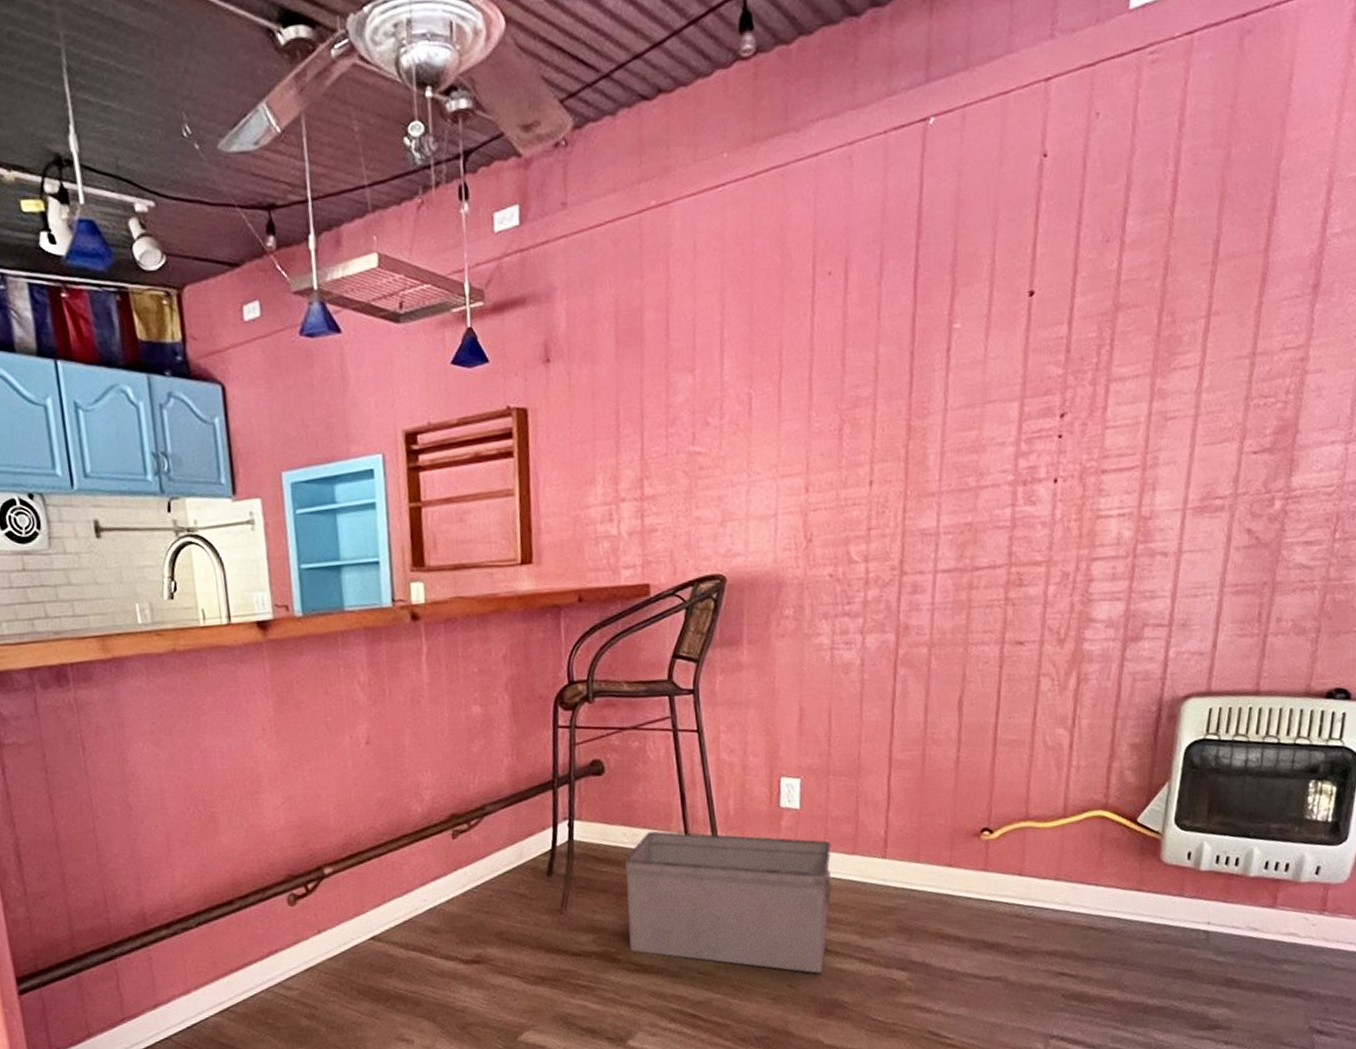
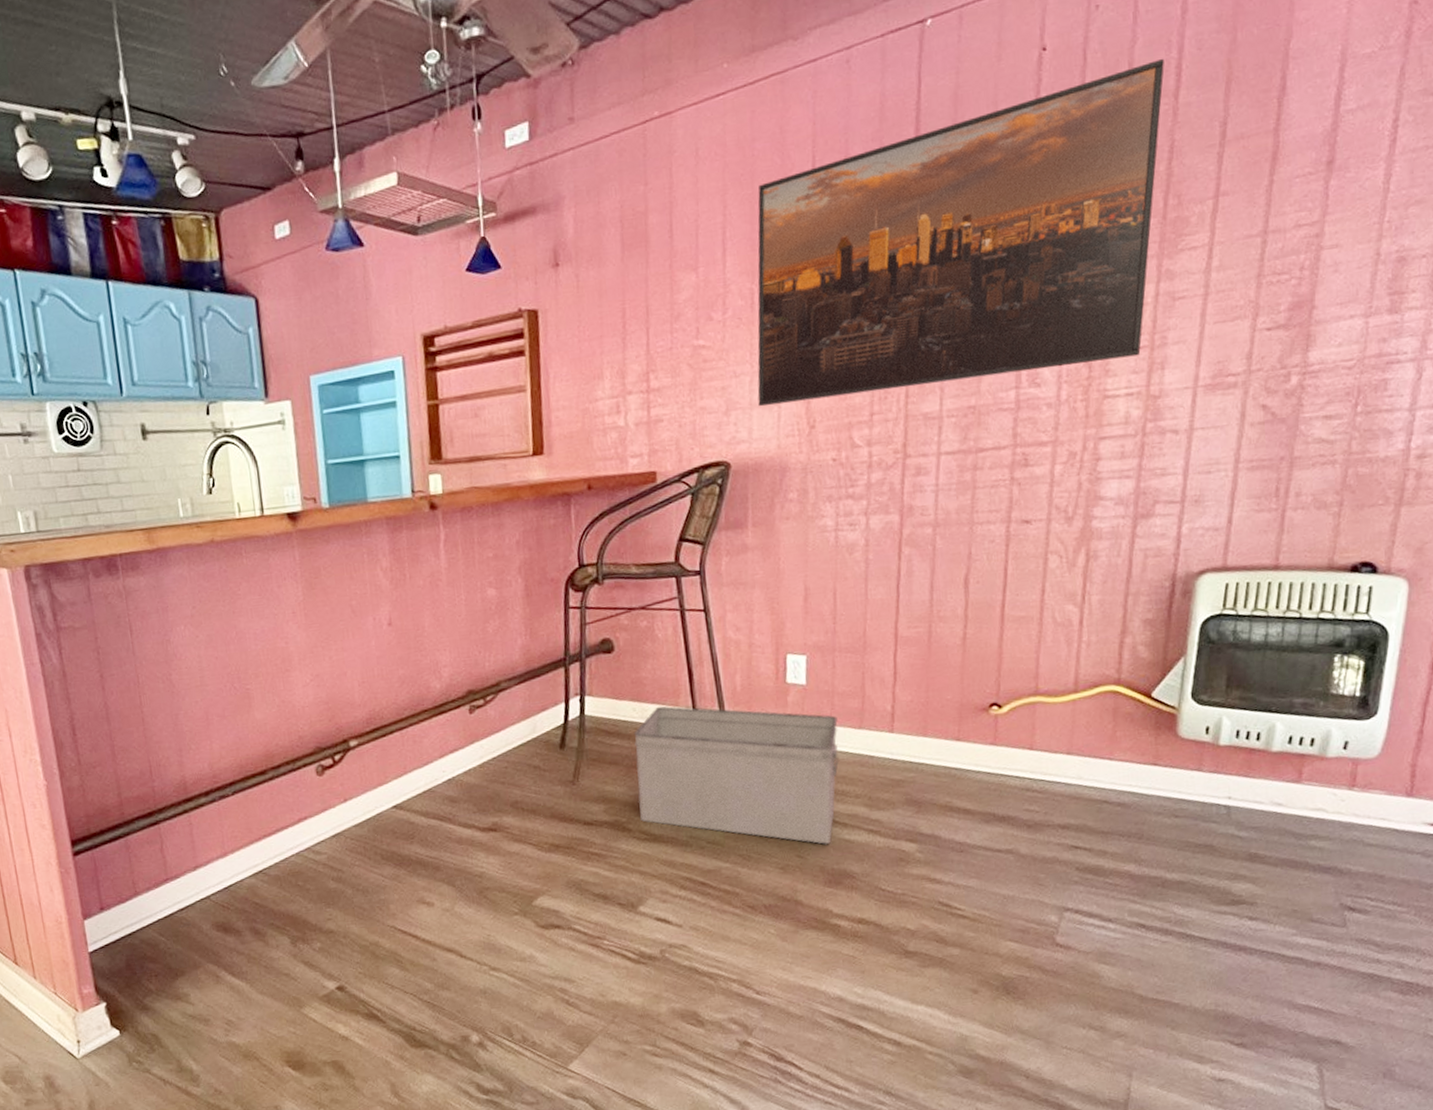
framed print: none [754,171,1161,519] -> present [757,58,1164,407]

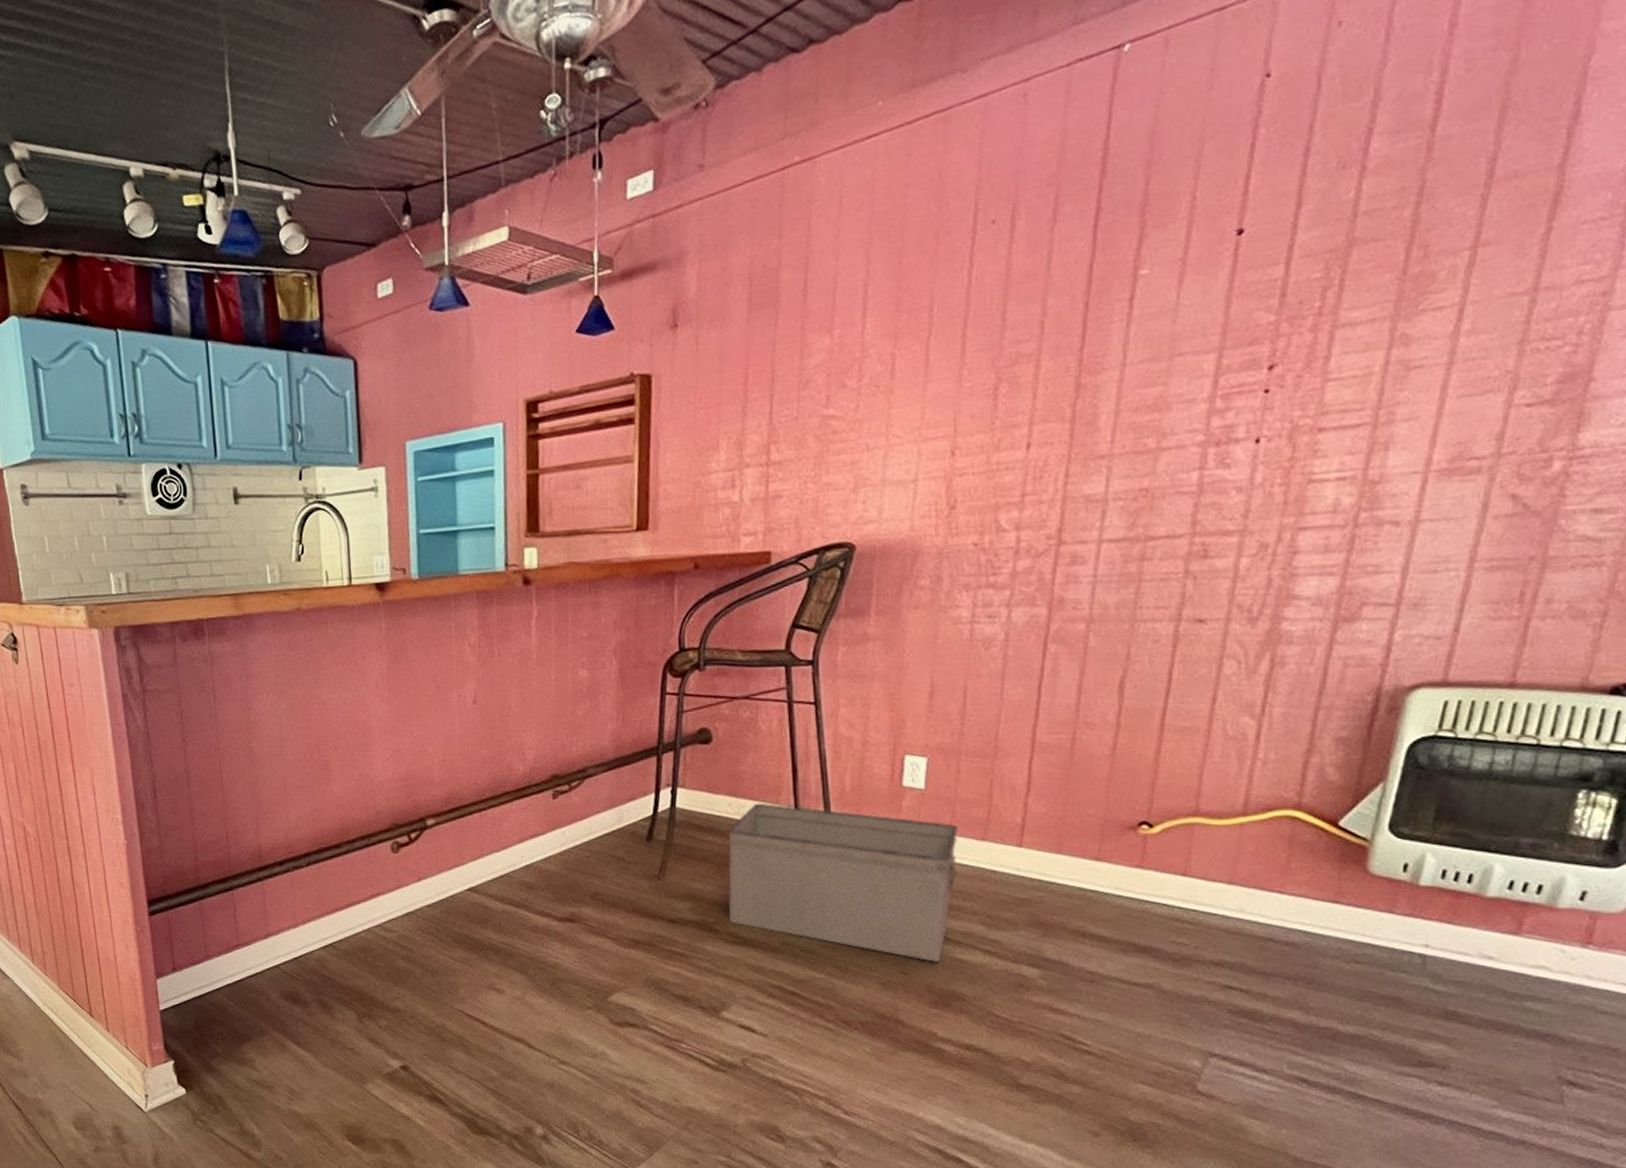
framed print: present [757,58,1164,407] -> none [891,82,1421,484]

